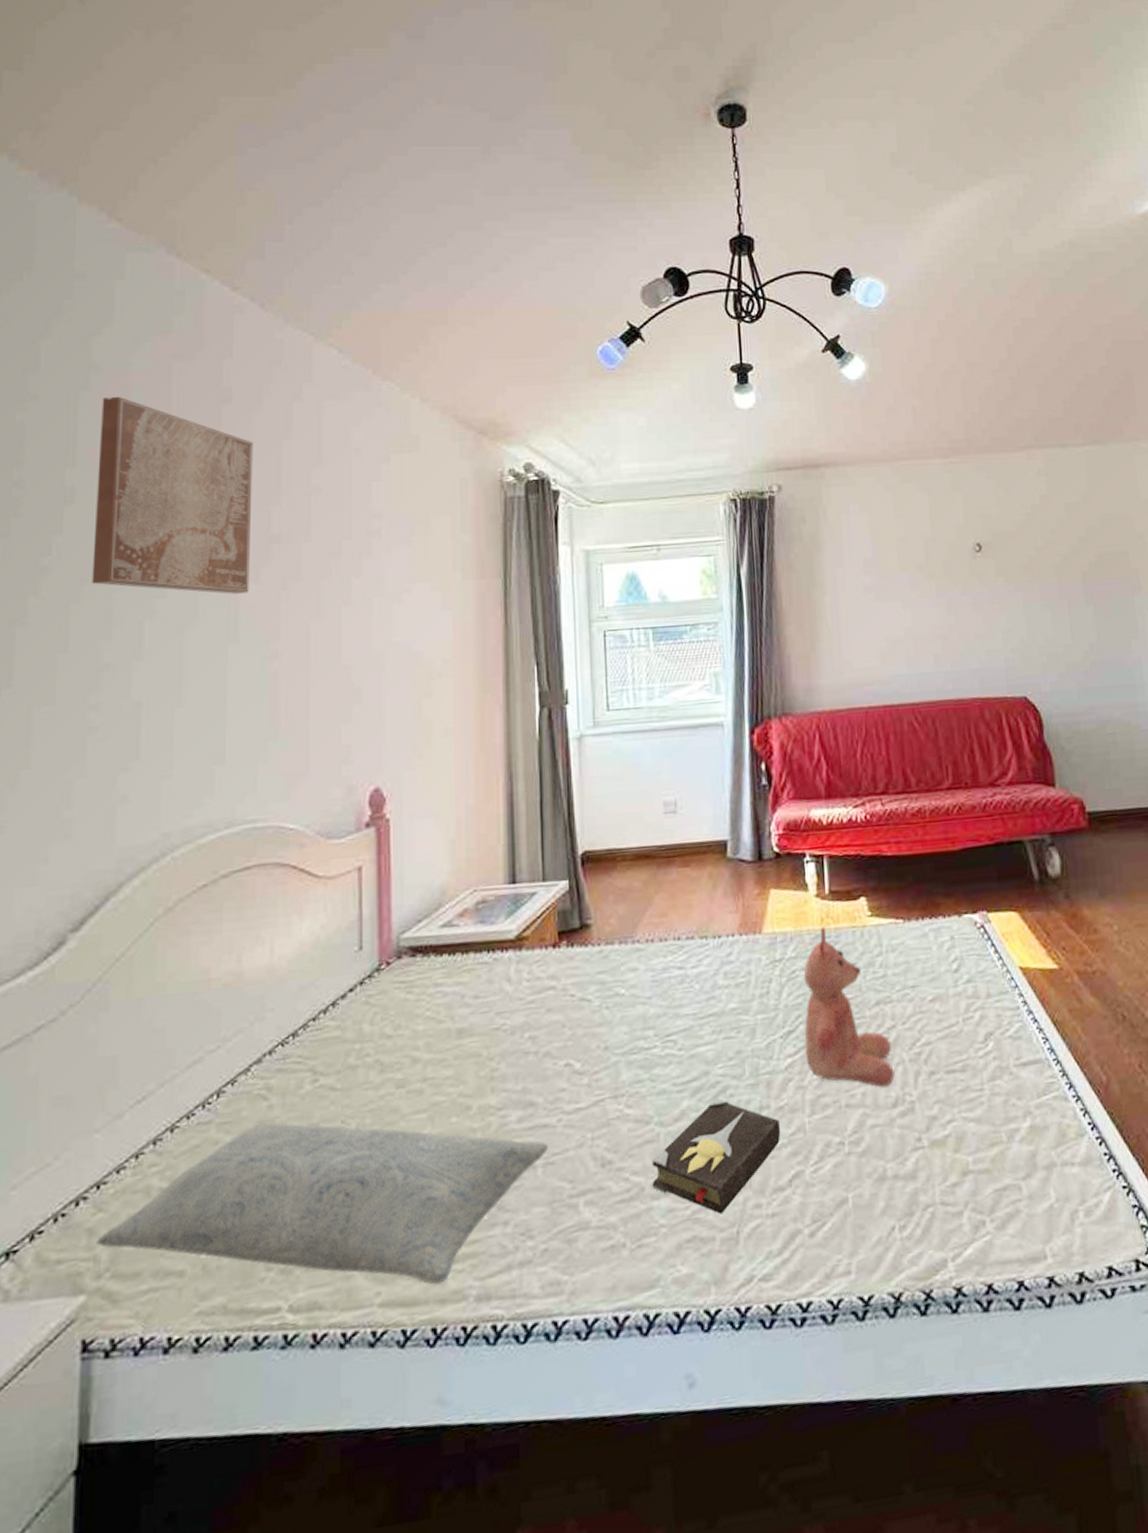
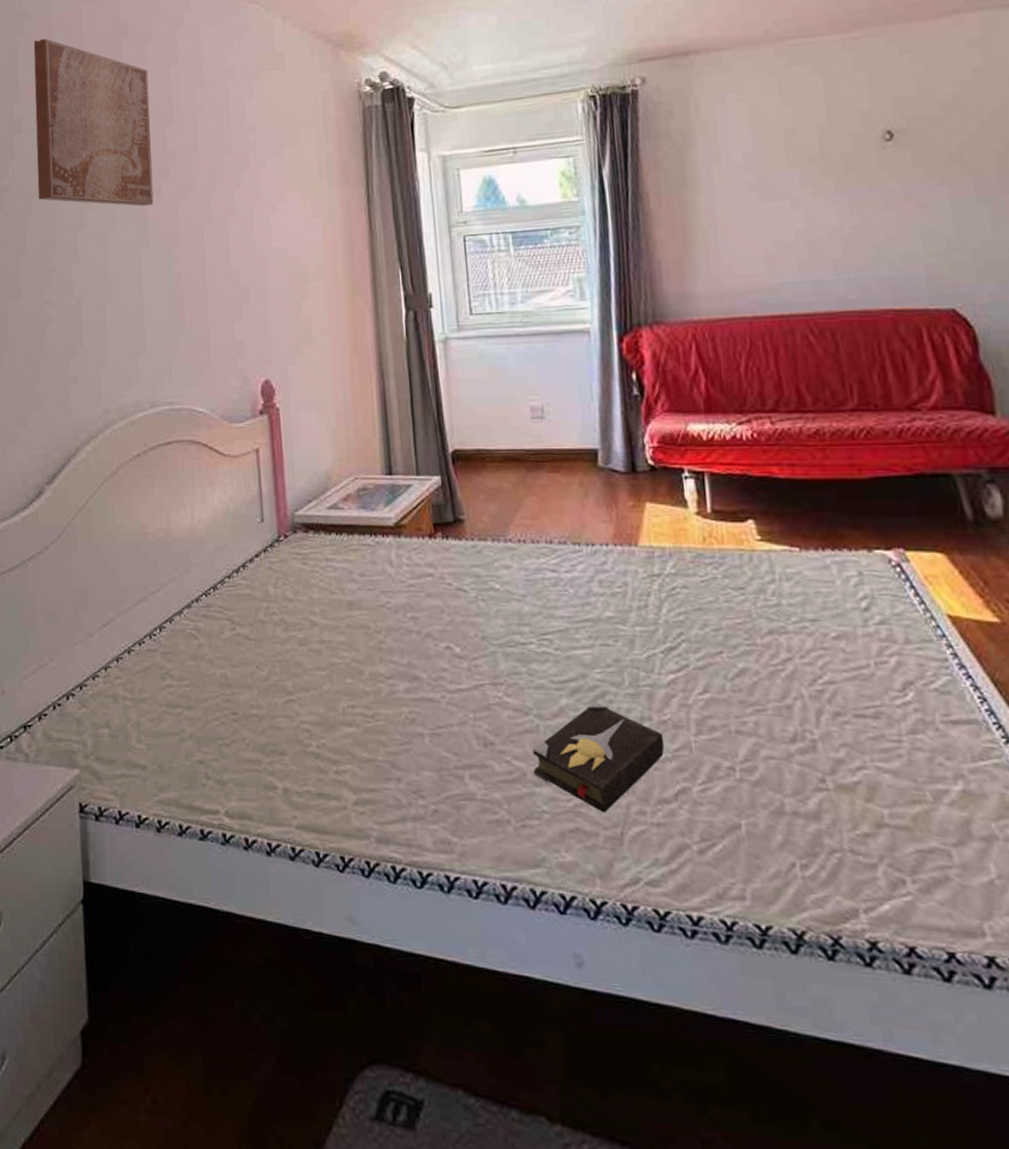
pillow: present [96,1122,548,1285] -> none [83,657,434,821]
teddy bear: present [803,927,895,1088] -> none [684,546,792,720]

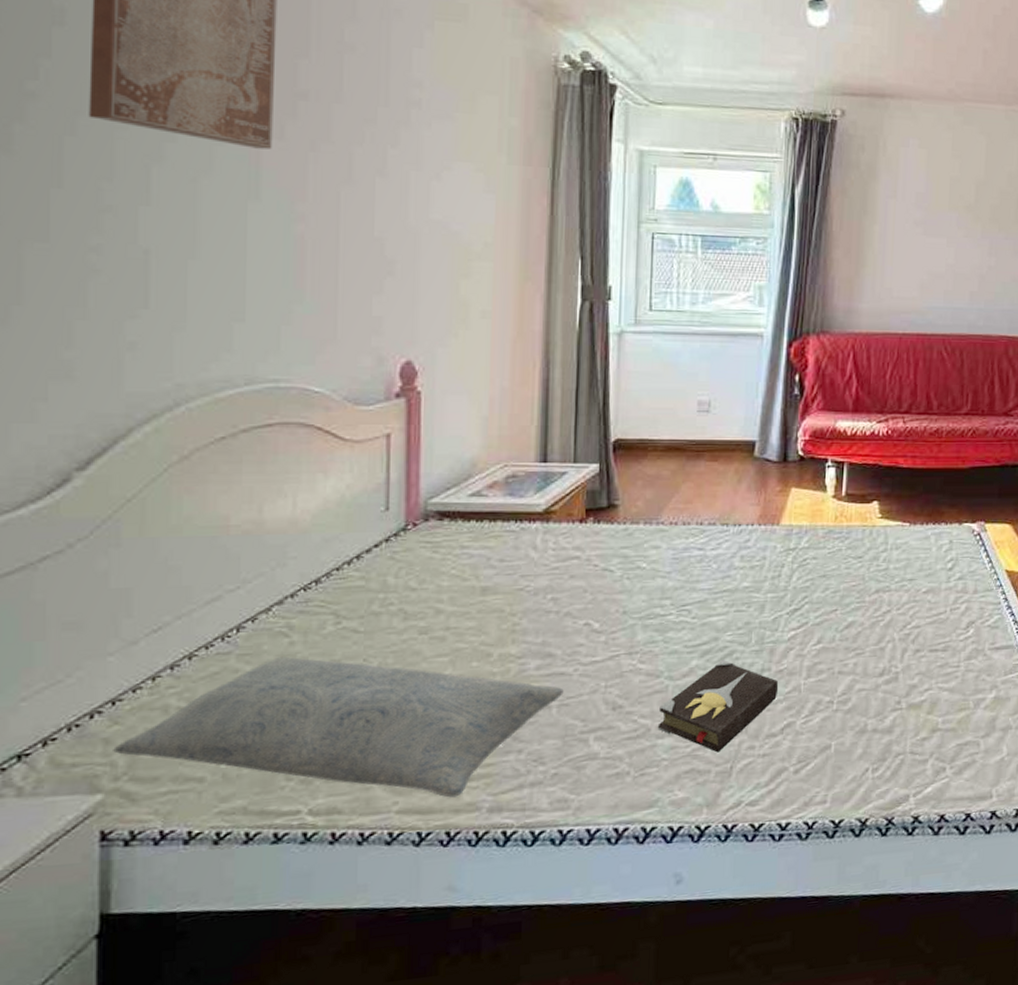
pillow: none [83,657,434,821] -> present [113,656,564,798]

